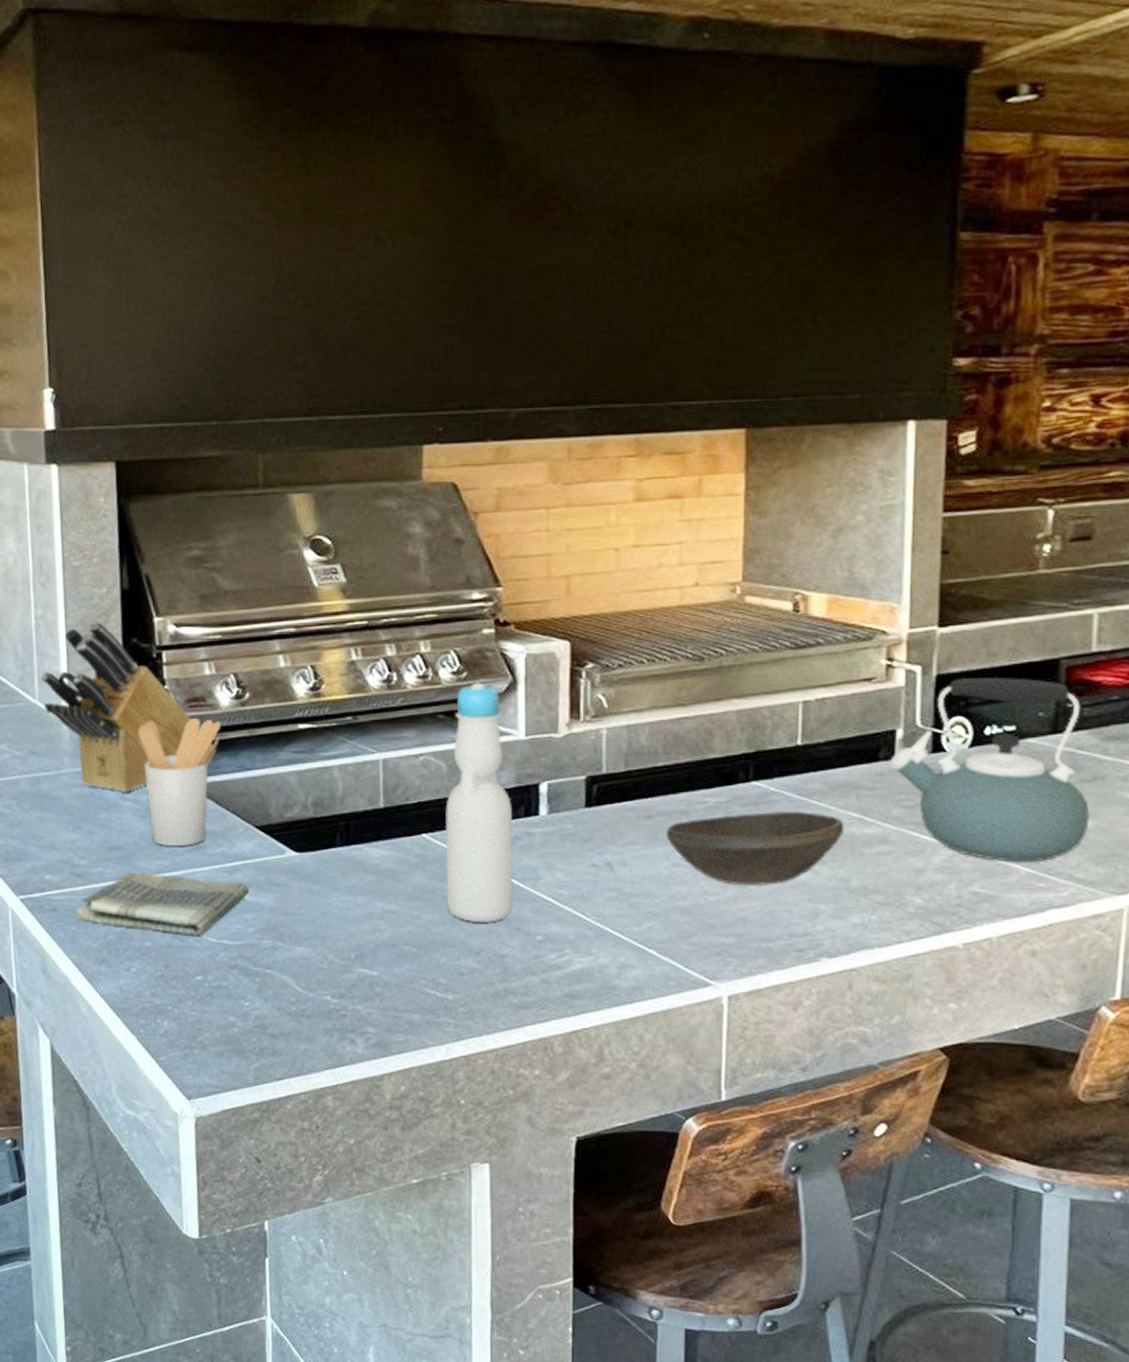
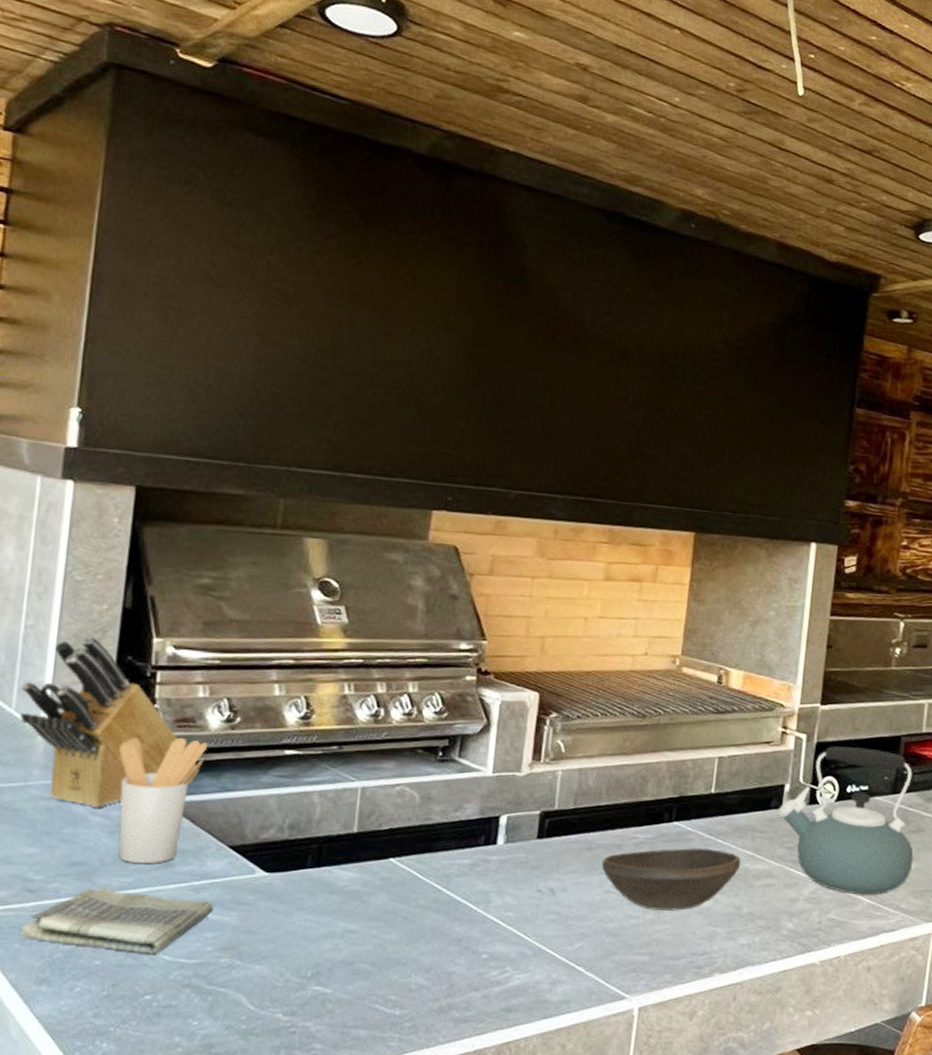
bottle: present [445,682,514,922] -> none [404,723,474,942]

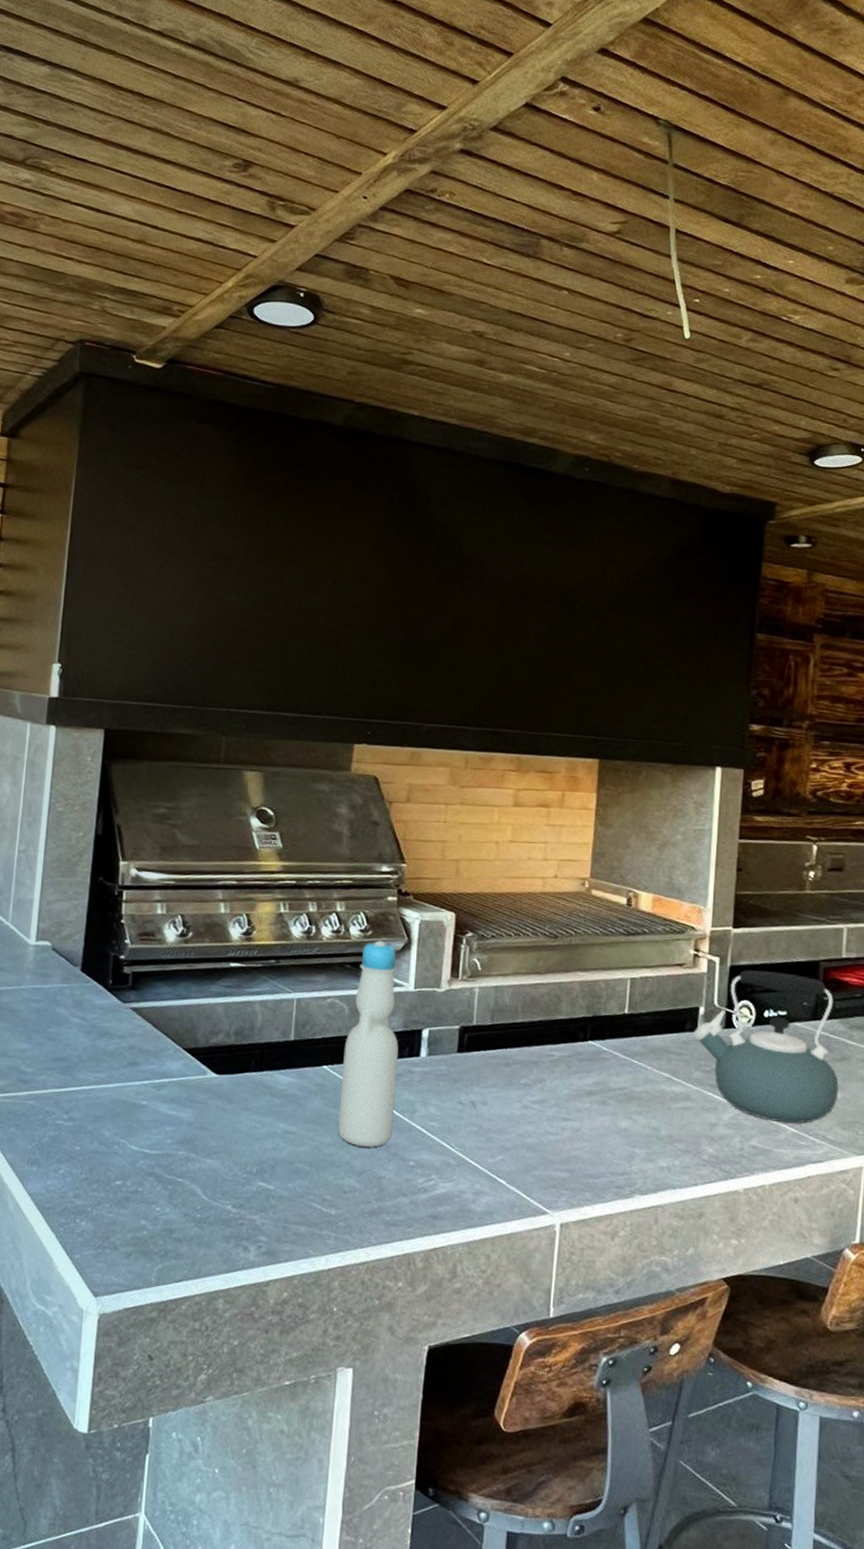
knife block: present [20,636,200,808] -> none [15,860,159,1011]
dish towel: present [20,888,214,954] -> none [16,1081,173,1144]
utensil holder: present [118,737,208,864] -> none [93,949,166,1062]
bottle: none [404,723,474,942] -> present [338,940,399,1147]
bowl: present [601,847,741,911] -> none [519,1067,658,1129]

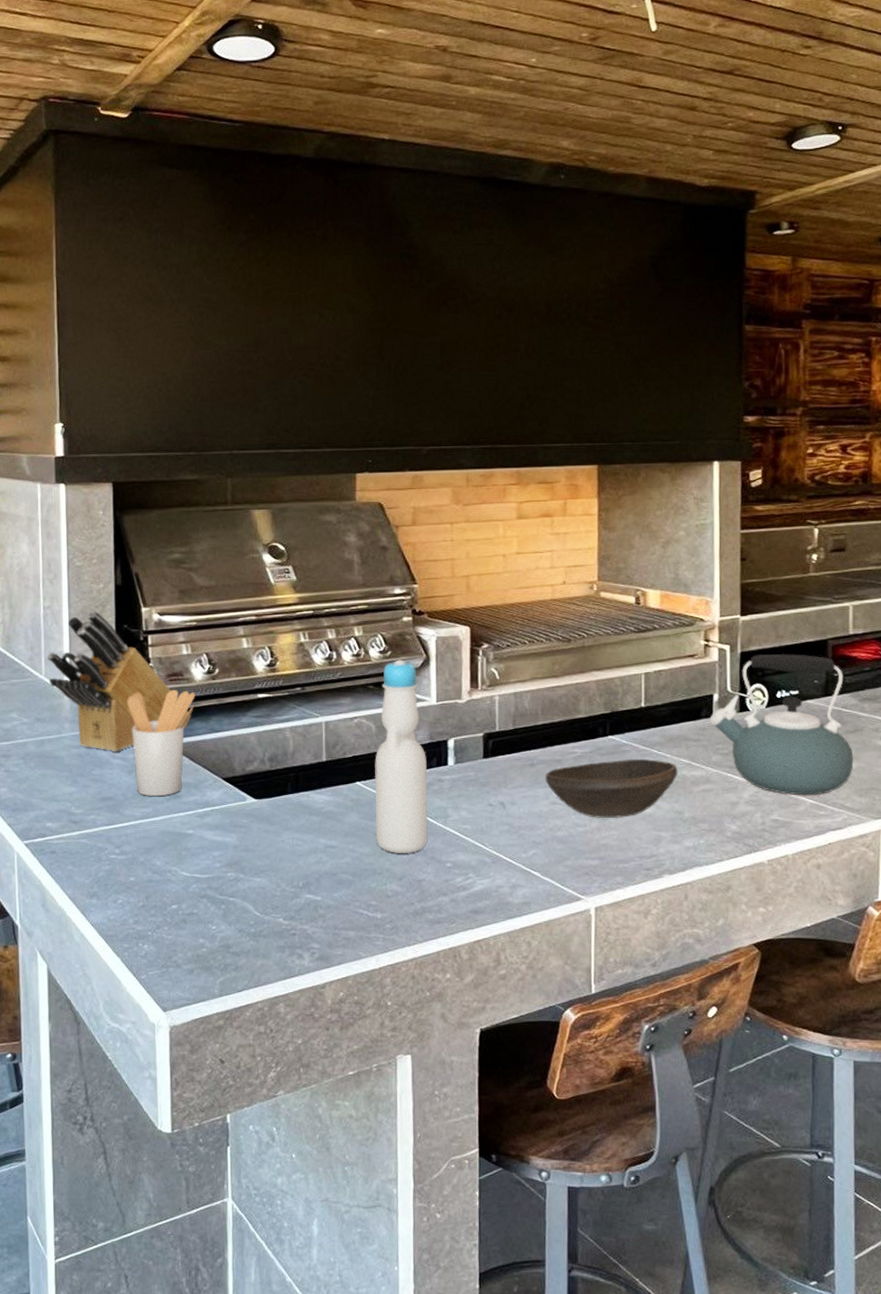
knife block: none [15,860,159,1011] -> present [47,611,192,752]
utensil holder: none [93,949,166,1062] -> present [127,690,196,797]
bowl: none [519,1067,658,1129] -> present [545,758,678,818]

